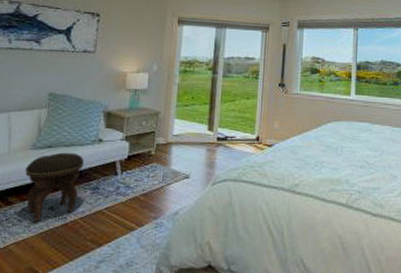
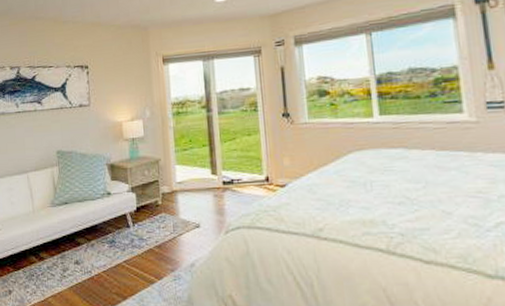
footstool: present [25,152,84,222] -> none [49,207,98,276]

